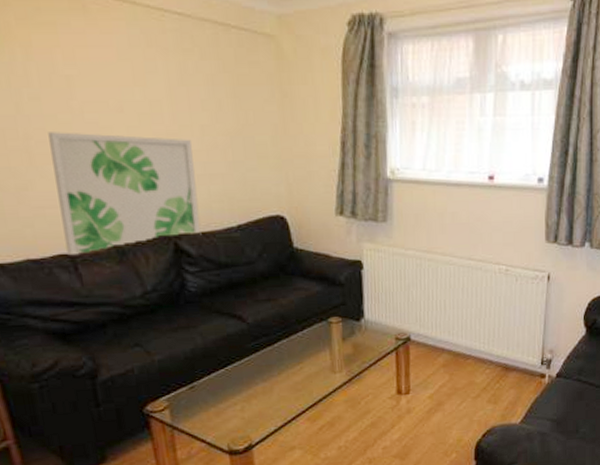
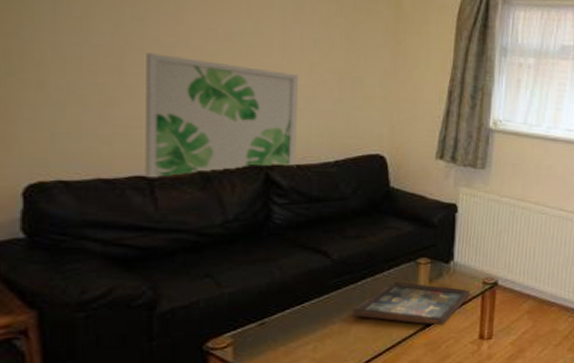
decorative tray: none [271,341,384,383] -> present [351,281,470,326]

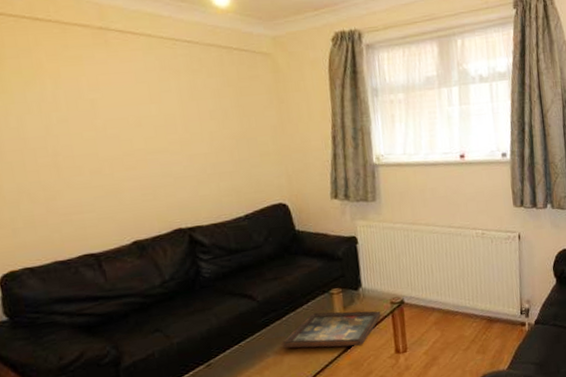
wall art: present [145,53,300,178] -> none [74,144,213,255]

